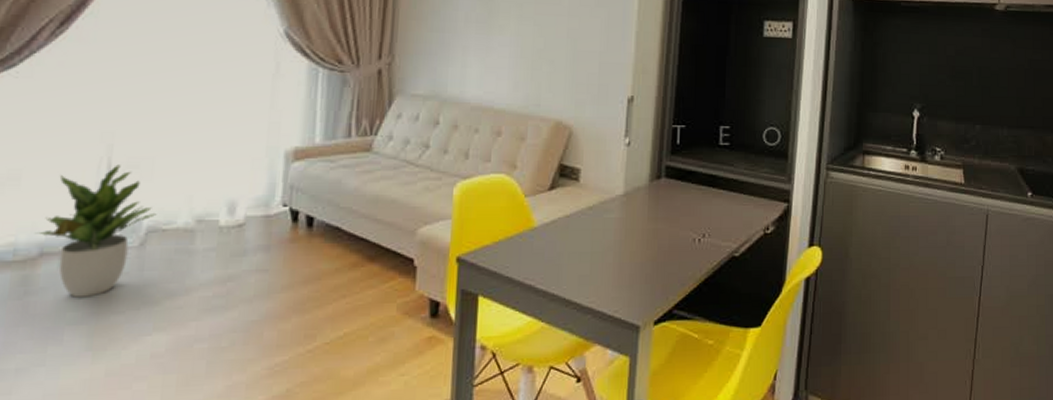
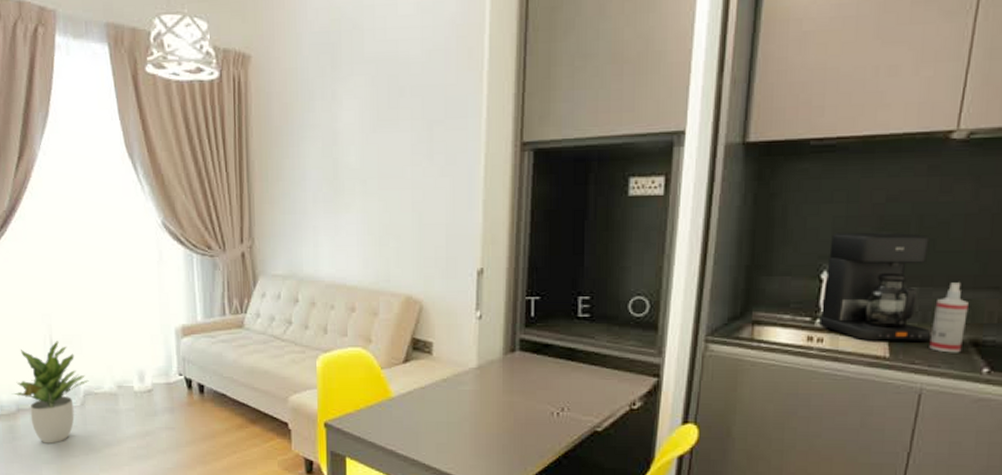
coffee maker: none [912,78,992,170] -> present [818,232,932,341]
spray bottle: none [991,122,1015,180] -> present [929,282,968,353]

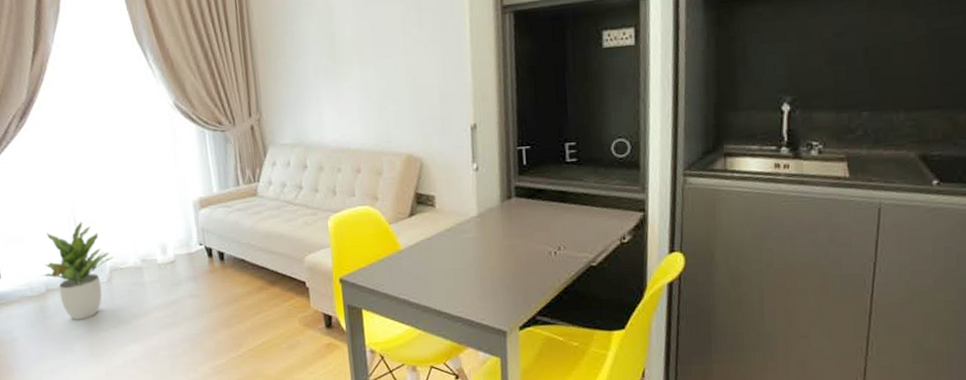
coffee maker: present [818,232,932,341] -> none [783,63,885,164]
spray bottle: present [929,282,968,353] -> none [883,104,915,169]

